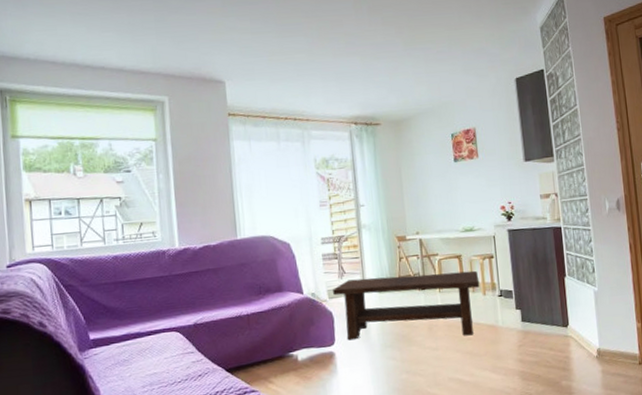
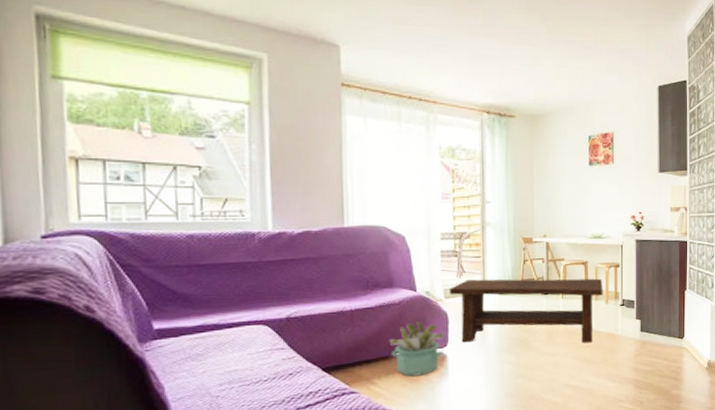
decorative plant: none [282,322,332,375] -> present [389,321,445,377]

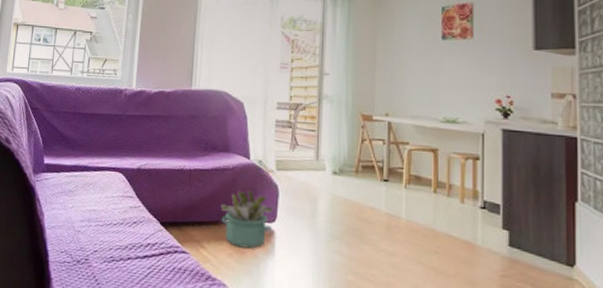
coffee table: present [450,278,603,343] -> none [282,153,458,249]

